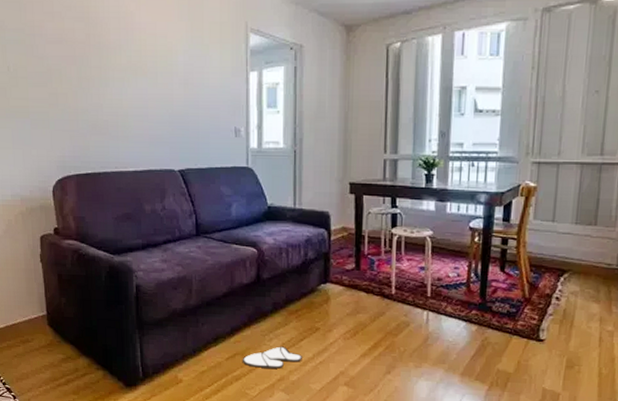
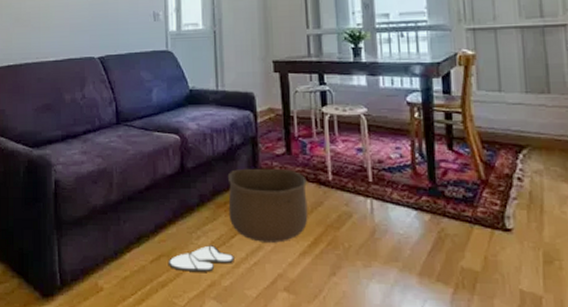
basket: none [299,280,372,346] -> present [227,168,308,243]

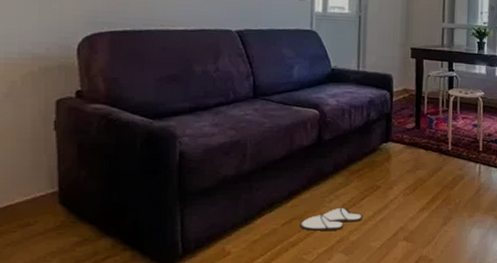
basket: present [227,168,308,243] -> none [360,140,430,202]

